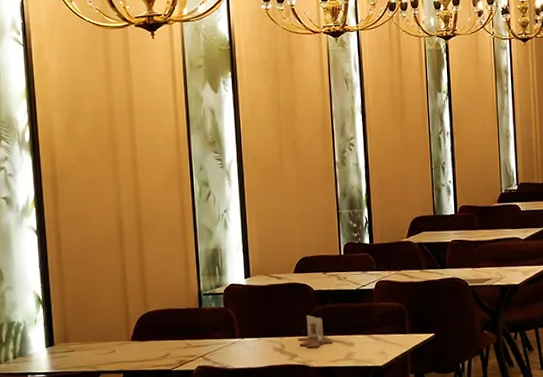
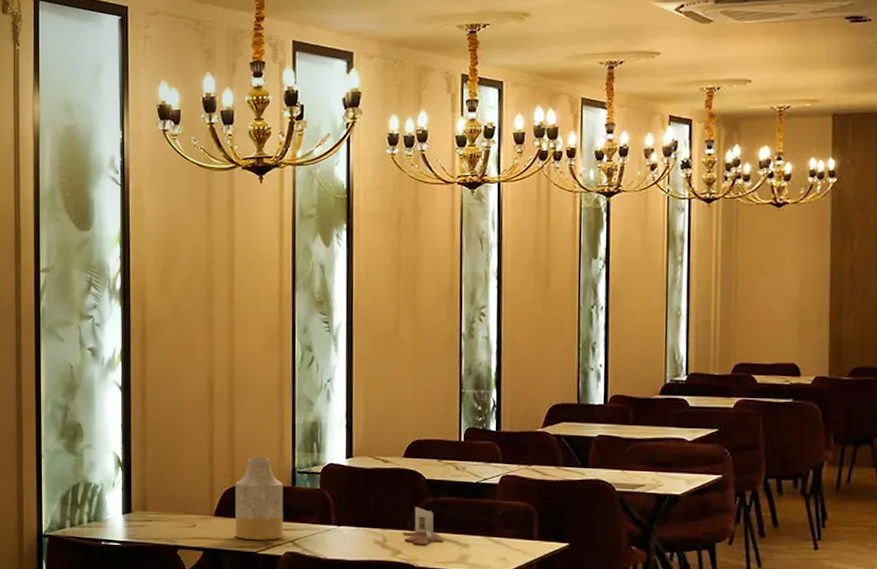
vase: none [148,284,194,359] -> present [234,457,284,541]

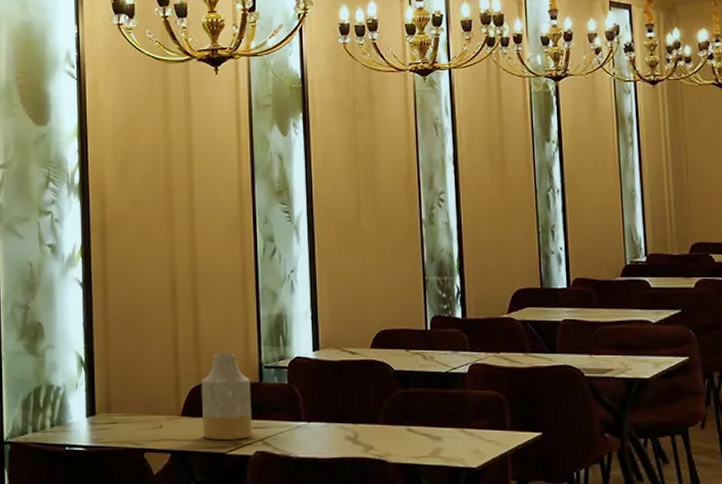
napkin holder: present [402,506,445,546] -> none [373,399,417,440]

